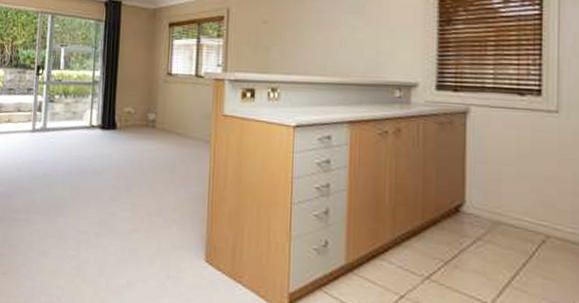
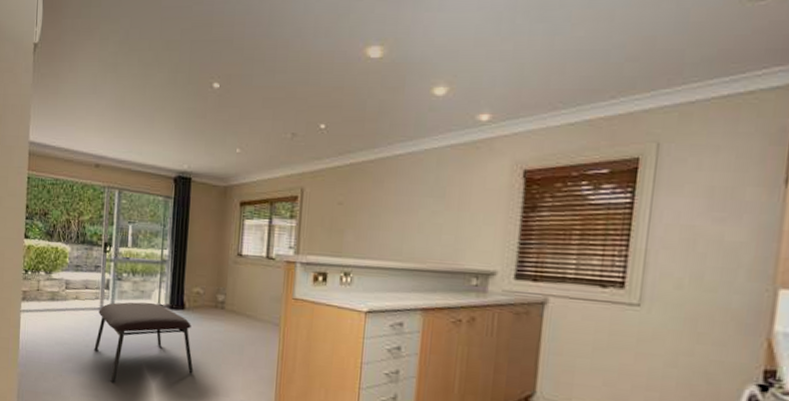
coffee table: none [26,123,125,206] -> present [94,302,194,383]

